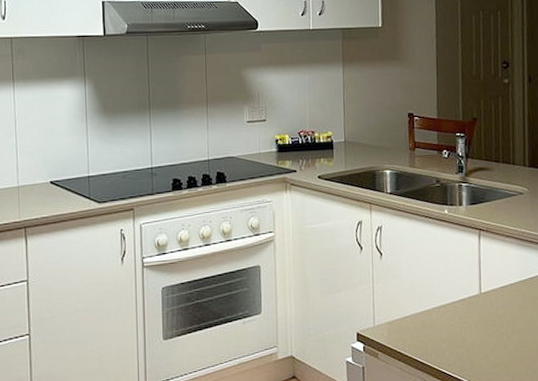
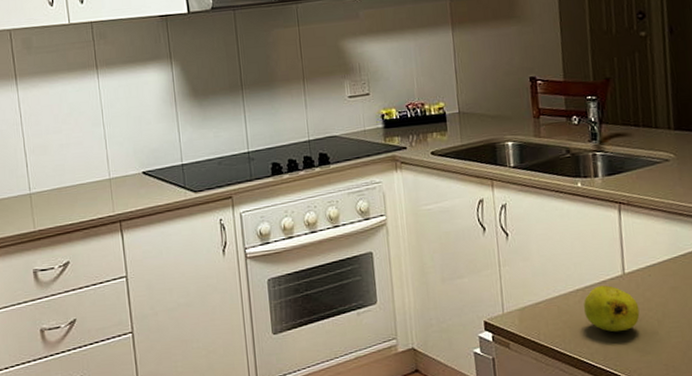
fruit: none [445,302,493,346] -> present [584,285,640,333]

